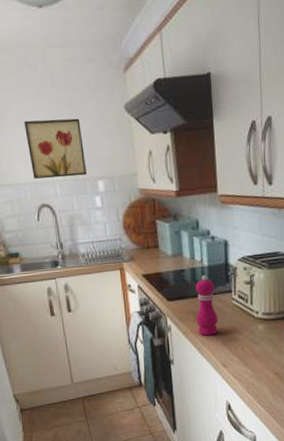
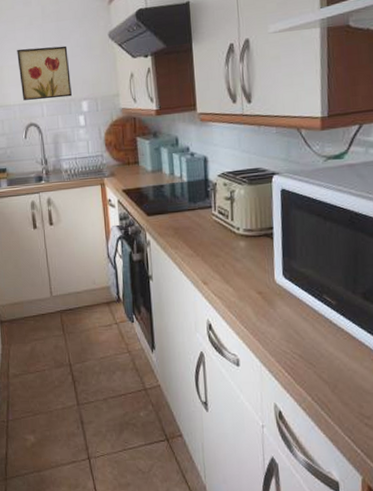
pepper mill: present [195,275,219,336] -> none [175,191,199,252]

